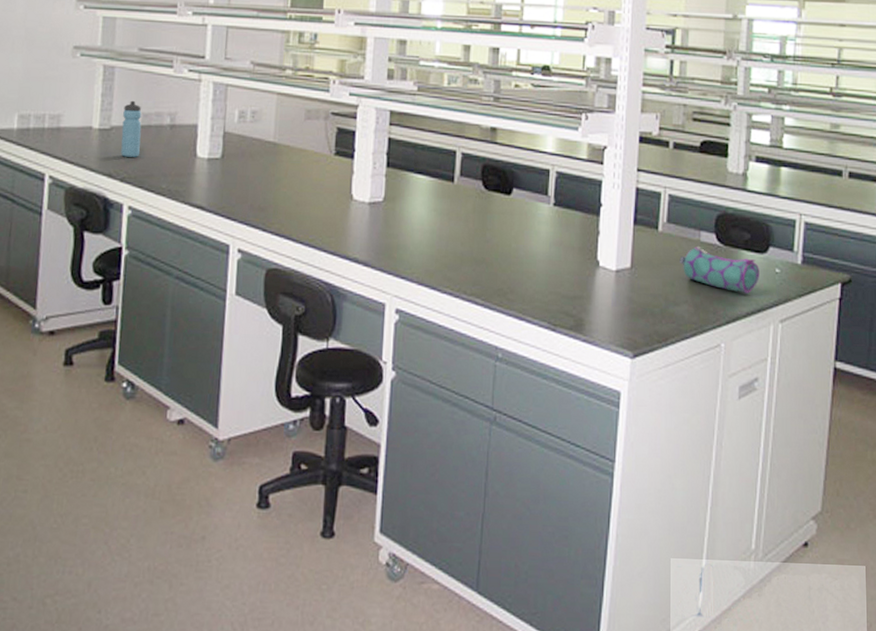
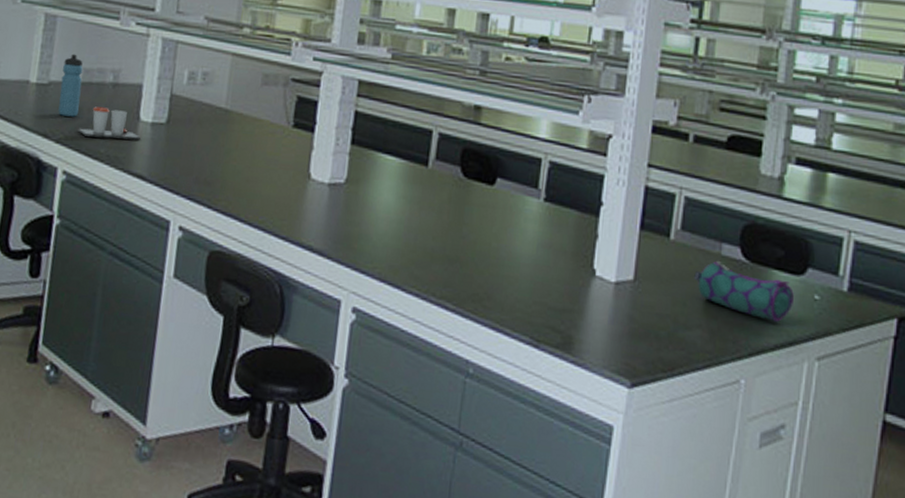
cup: none [140,147,198,175] -> present [78,106,140,141]

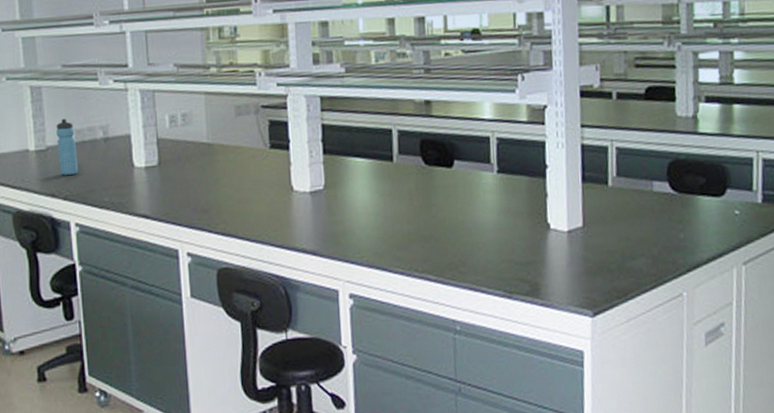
cup: present [78,106,140,141] -> none [81,161,138,190]
pencil case: present [694,260,794,322] -> none [633,196,718,239]

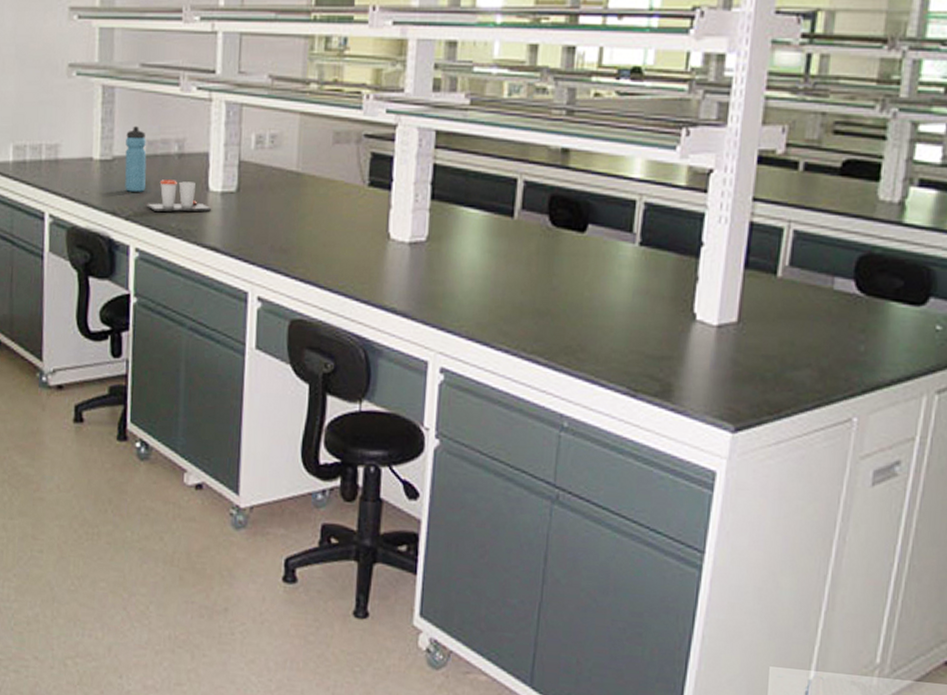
cup: none [81,161,138,190] -> present [147,179,211,212]

